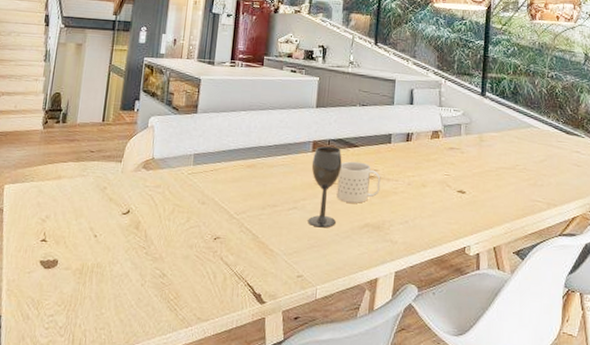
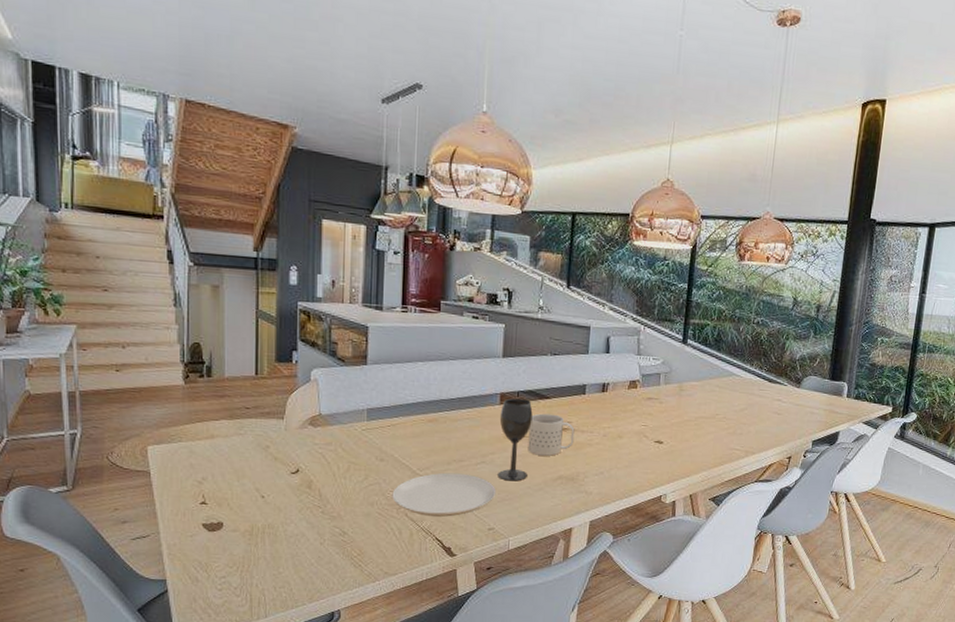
plate: none [210,217,306,262] -> present [392,472,497,517]

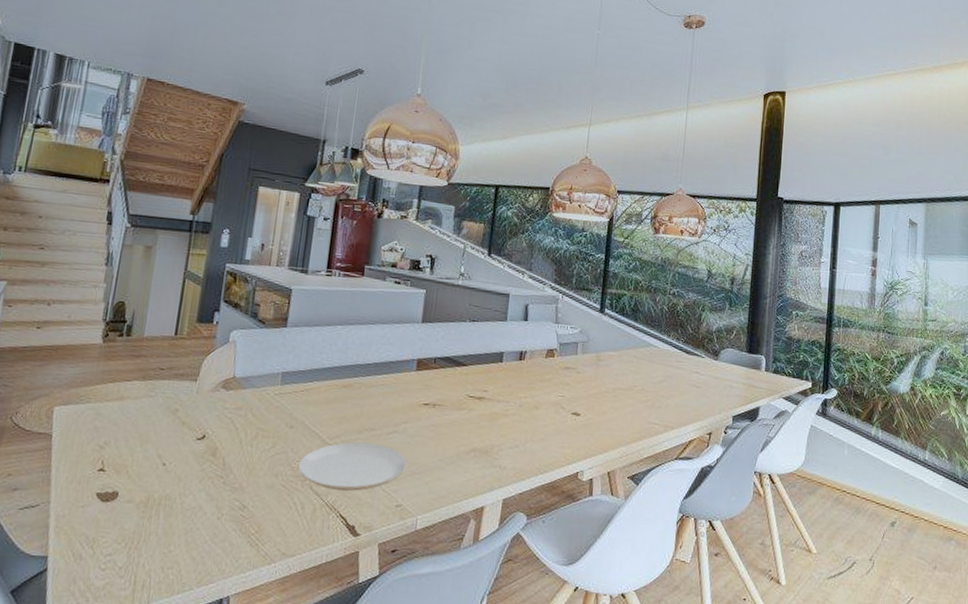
wine glass: present [497,398,533,481] -> none [409,364,449,453]
mug: present [528,413,575,456] -> none [441,381,491,427]

